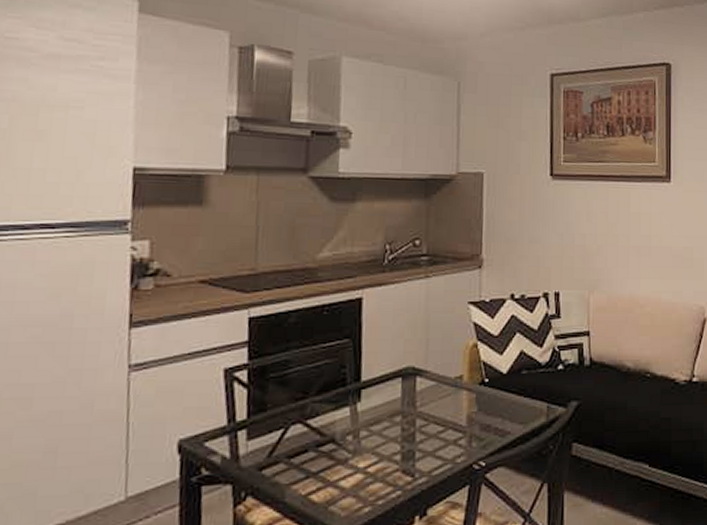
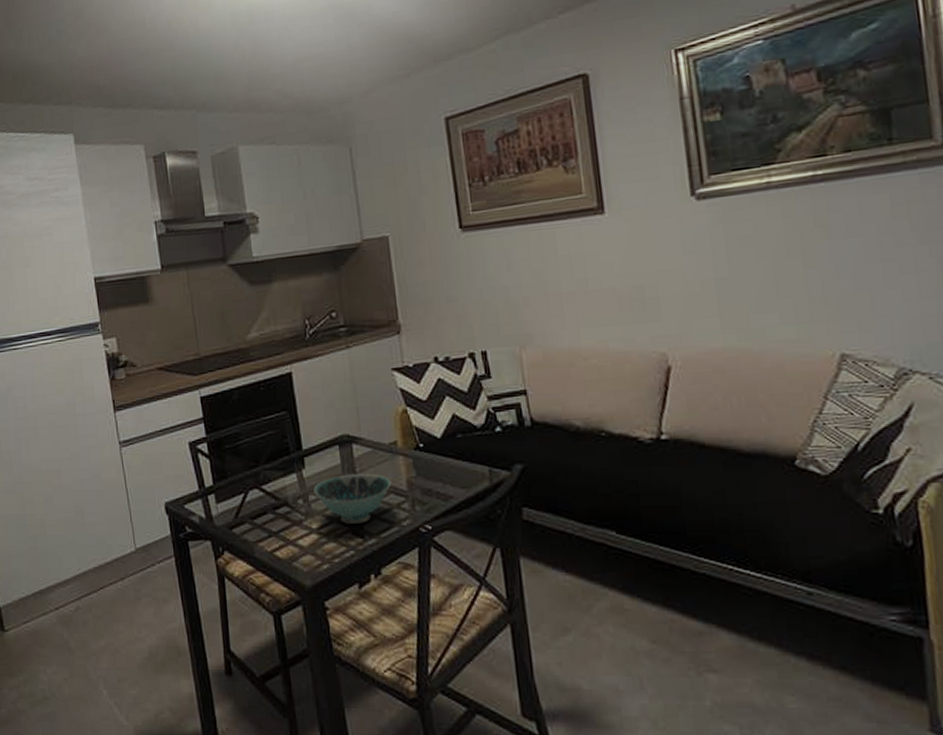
bowl: none [366,408,452,462] -> present [313,473,392,524]

